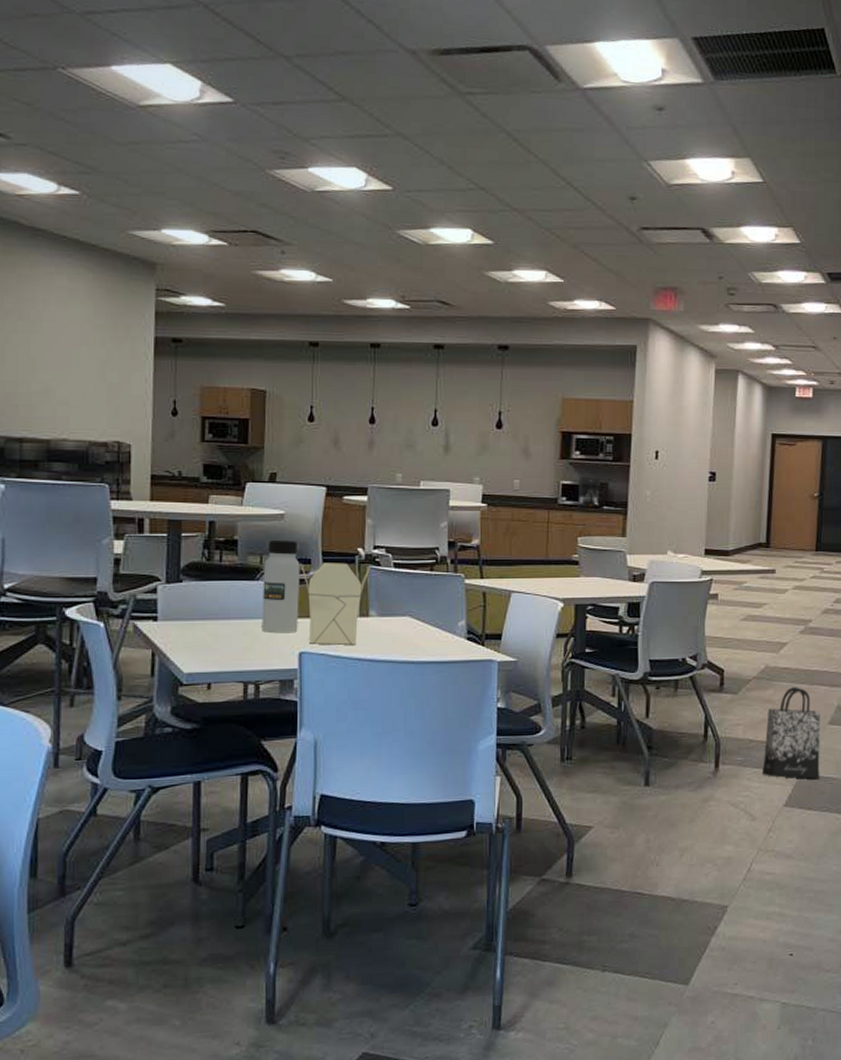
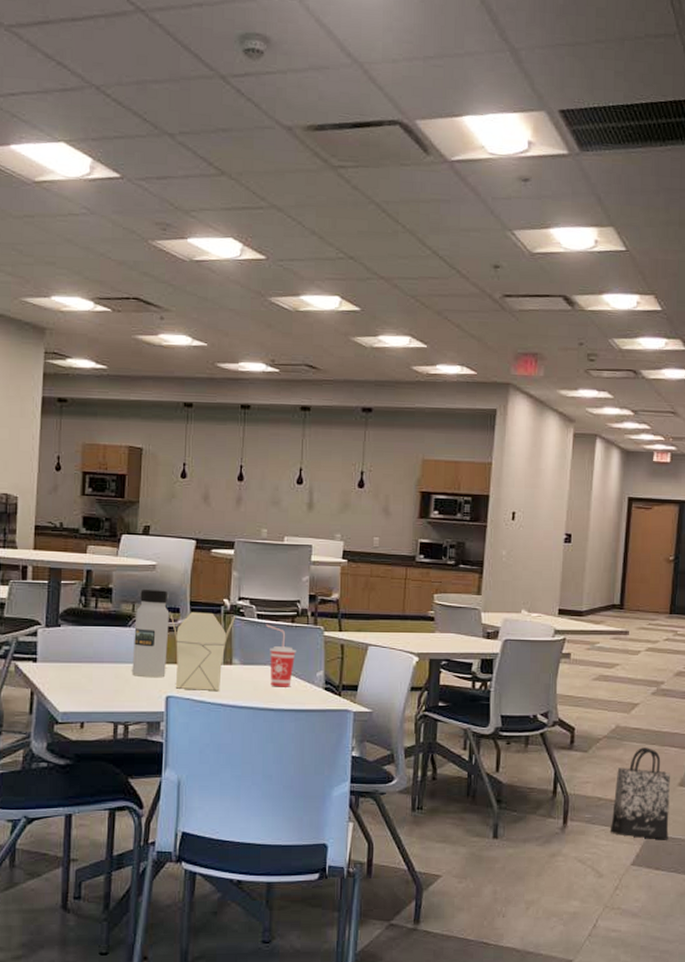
beverage cup: none [403,573,436,639] -> present [265,624,296,687]
coffee maker: present [576,476,600,509] -> none [433,535,457,568]

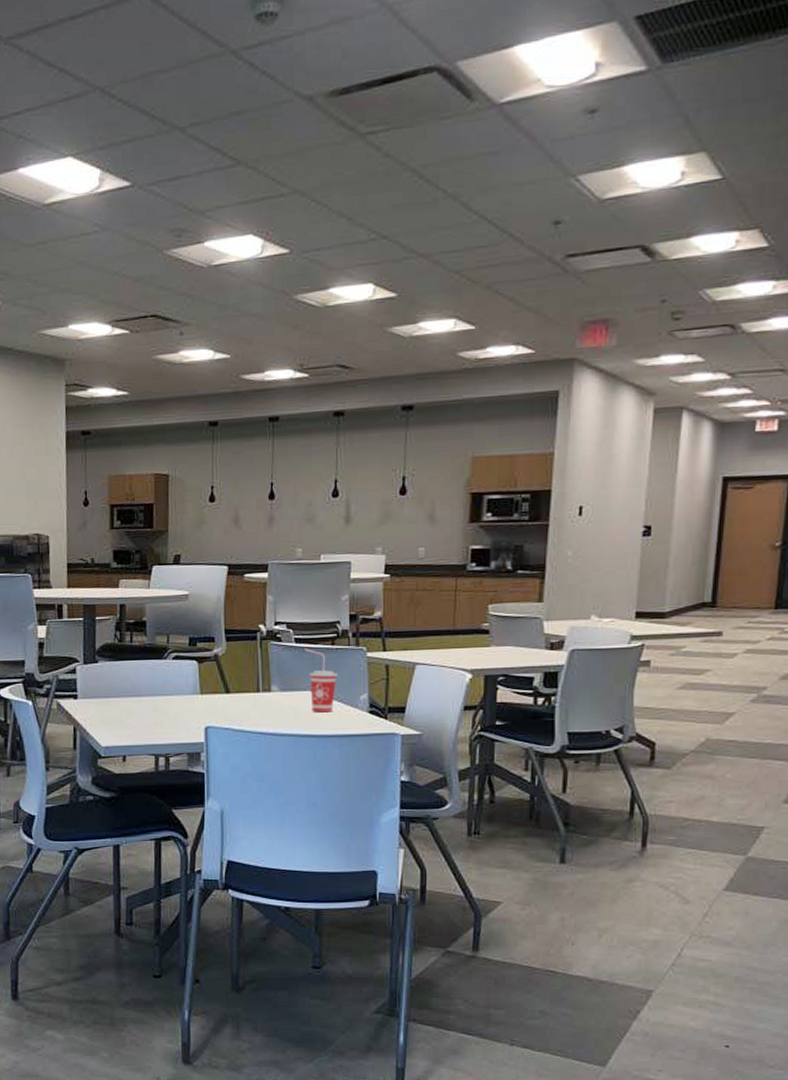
water bottle: present [132,588,170,678] -> none [169,619,205,710]
takeout container: present [170,612,235,691] -> none [205,639,272,720]
coffee maker: none [433,535,457,568] -> present [487,538,514,574]
shopping bag: present [609,747,670,840] -> none [697,761,773,863]

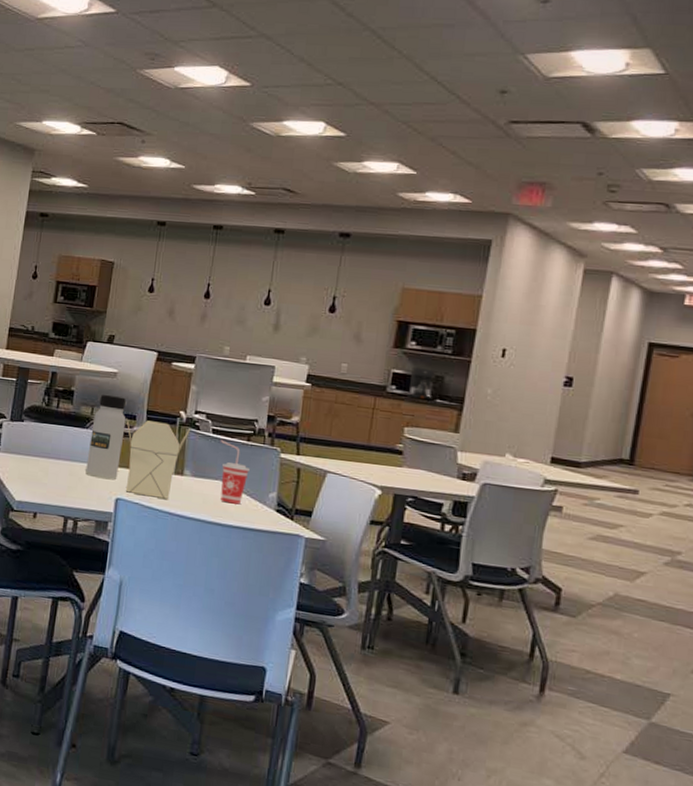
water bottle: none [169,619,205,710] -> present [85,394,127,481]
takeout container: none [205,639,272,720] -> present [126,418,190,499]

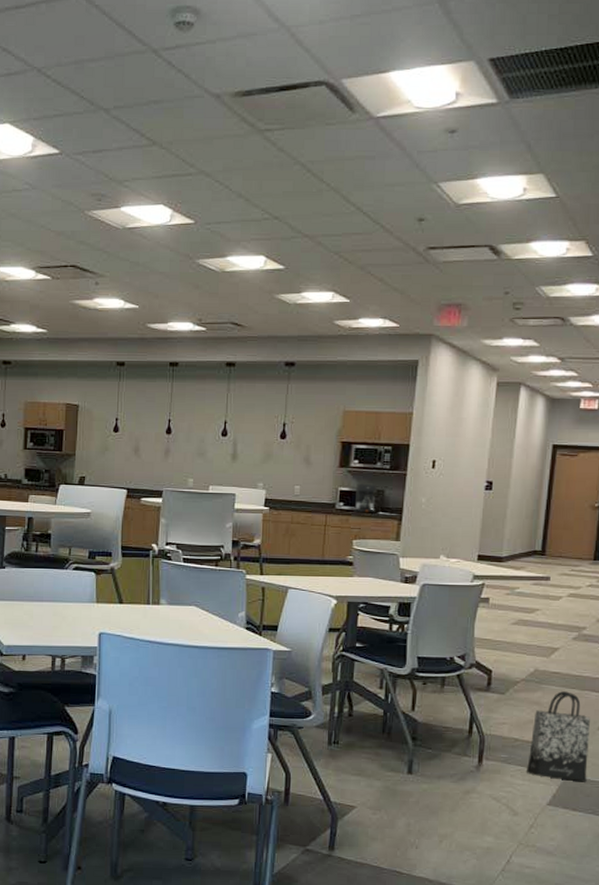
water bottle: present [85,394,127,481] -> none [68,534,103,616]
takeout container: present [126,418,190,499] -> none [103,555,163,628]
beverage cup: present [220,440,250,505] -> none [190,567,219,626]
shopping bag: none [598,622,682,733] -> present [526,691,590,782]

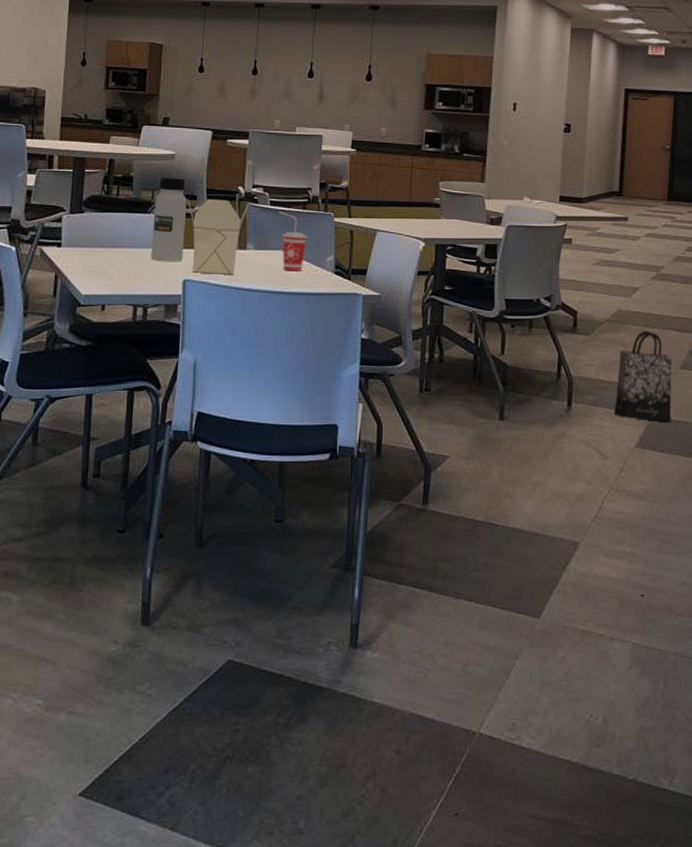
water bottle: none [68,534,103,616] -> present [151,177,187,262]
takeout container: none [103,555,163,628] -> present [187,199,249,274]
beverage cup: none [190,567,219,626] -> present [278,210,307,271]

